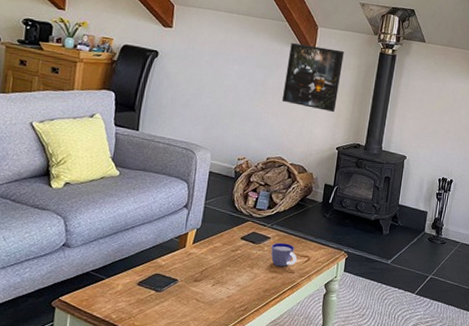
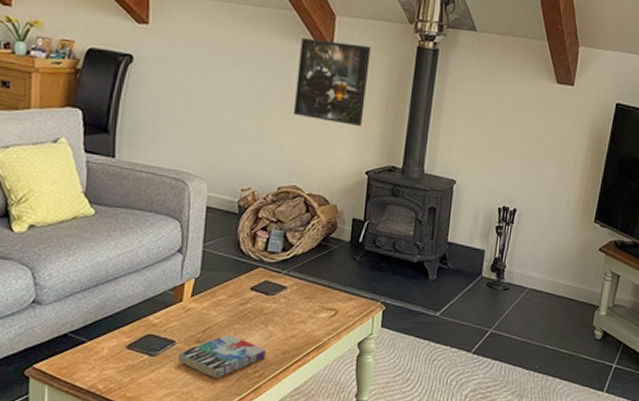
book: none [179,275,252,311] -> present [178,335,267,379]
cup: present [271,243,298,267] -> none [288,293,322,323]

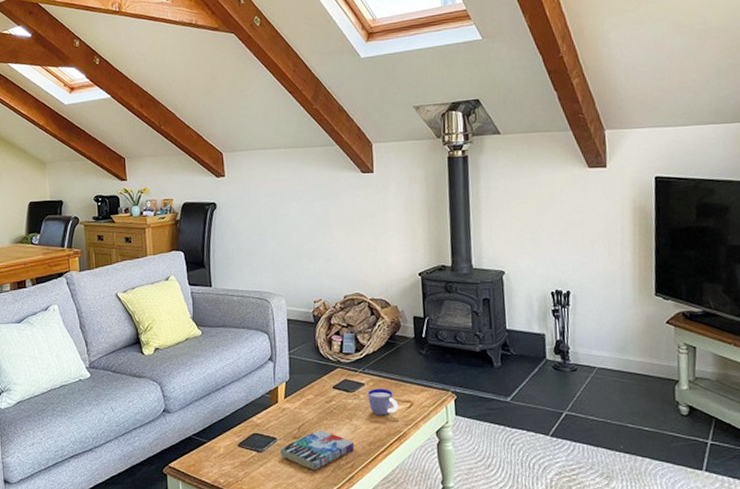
cup: none [288,293,322,323] -> present [367,388,399,416]
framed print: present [293,37,371,127] -> none [346,163,409,235]

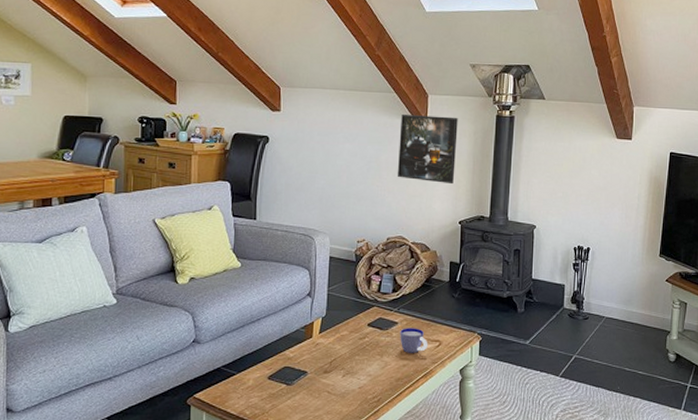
book: present [280,430,355,471] -> none [310,366,383,404]
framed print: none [346,163,409,235] -> present [397,113,458,185]

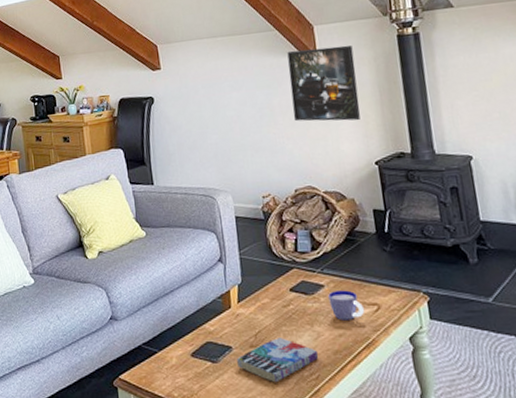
book: none [310,366,383,404] -> present [237,338,319,383]

